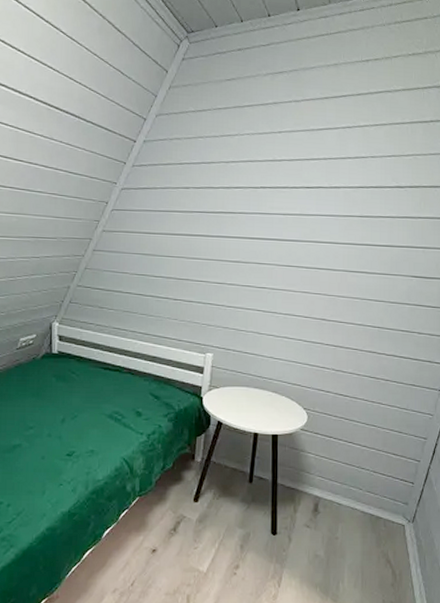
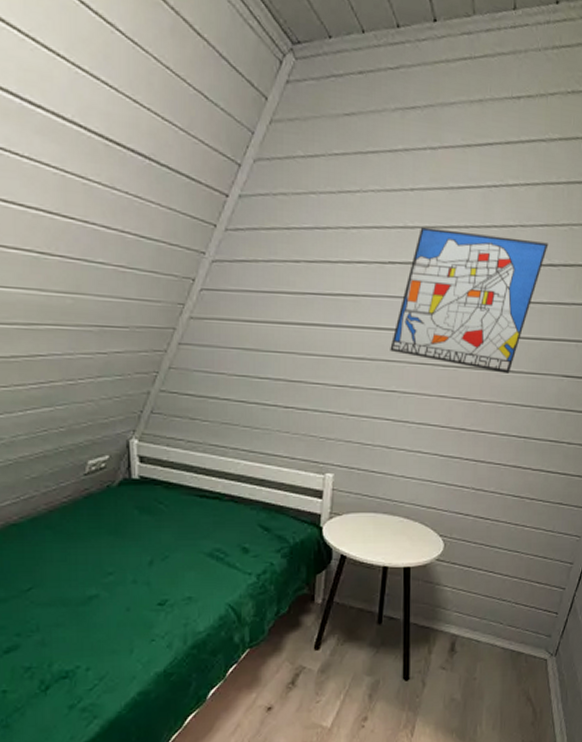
wall art: none [261,160,396,274] -> present [390,227,549,373]

